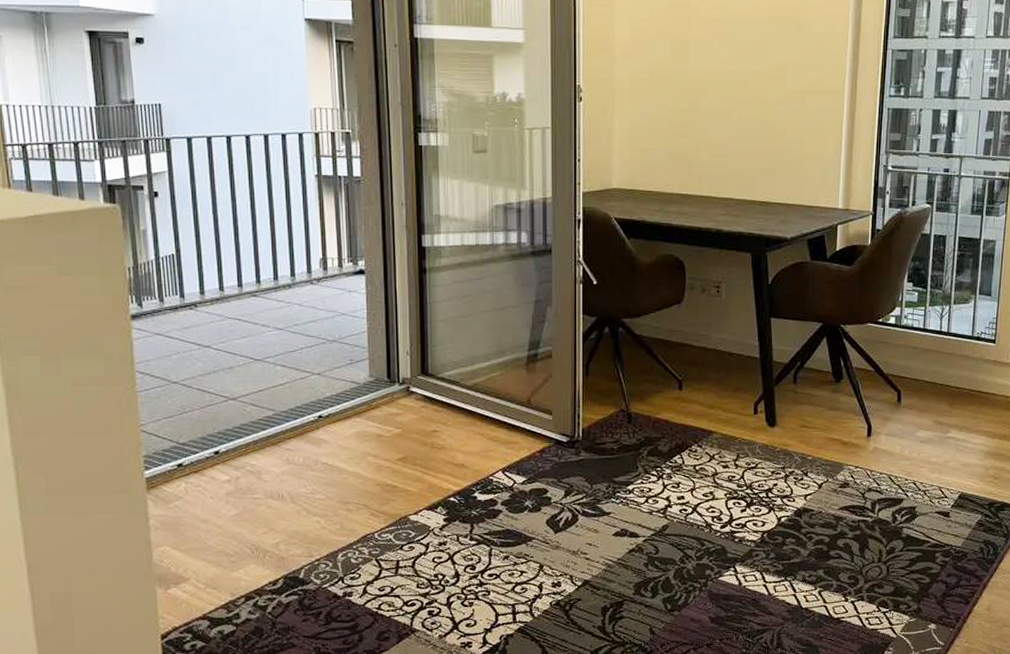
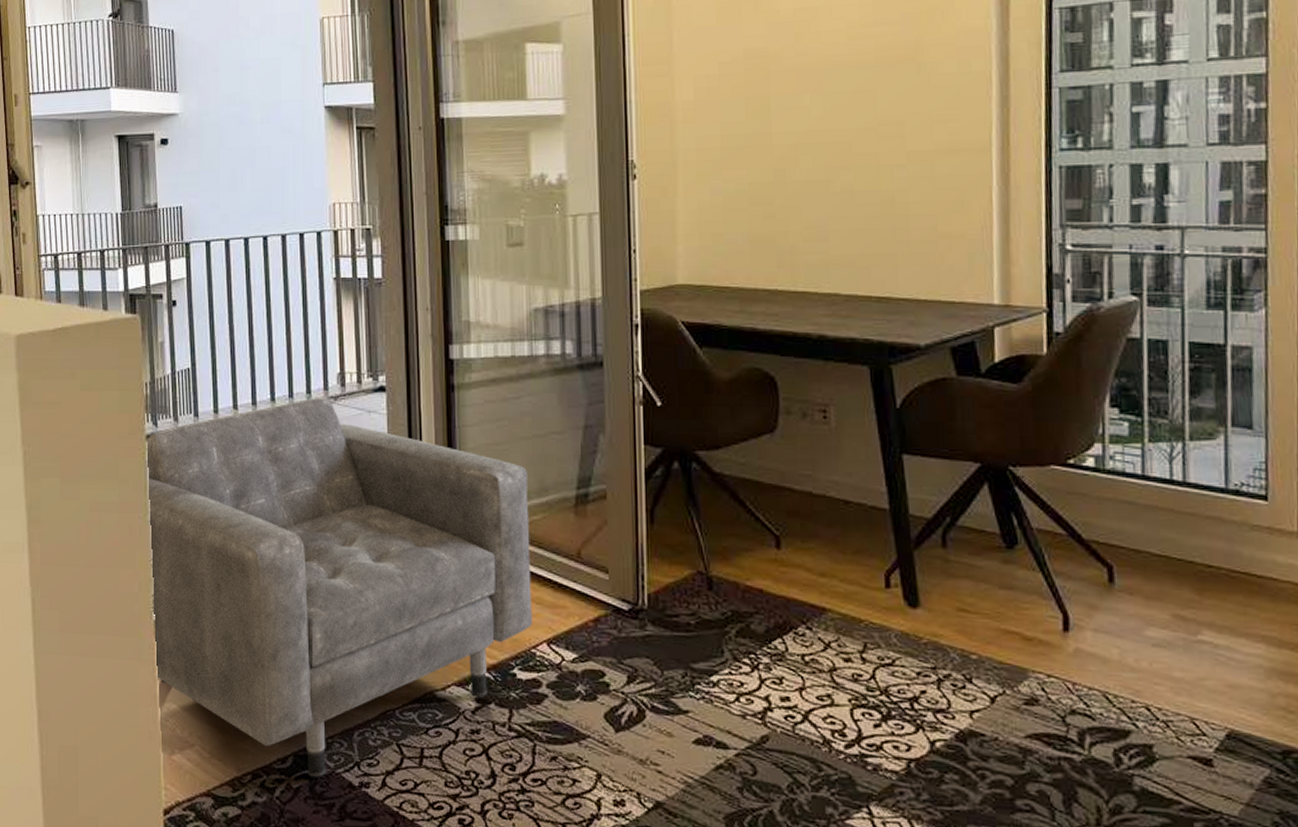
armchair: none [131,279,490,594] -> present [145,396,532,779]

